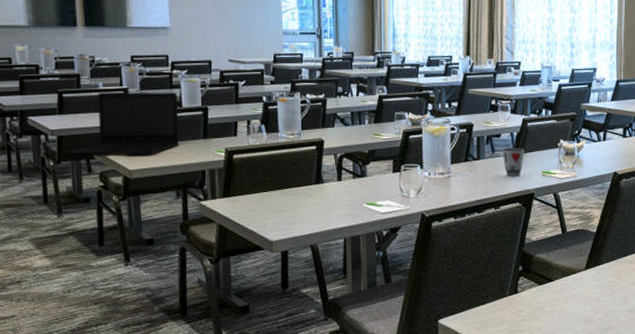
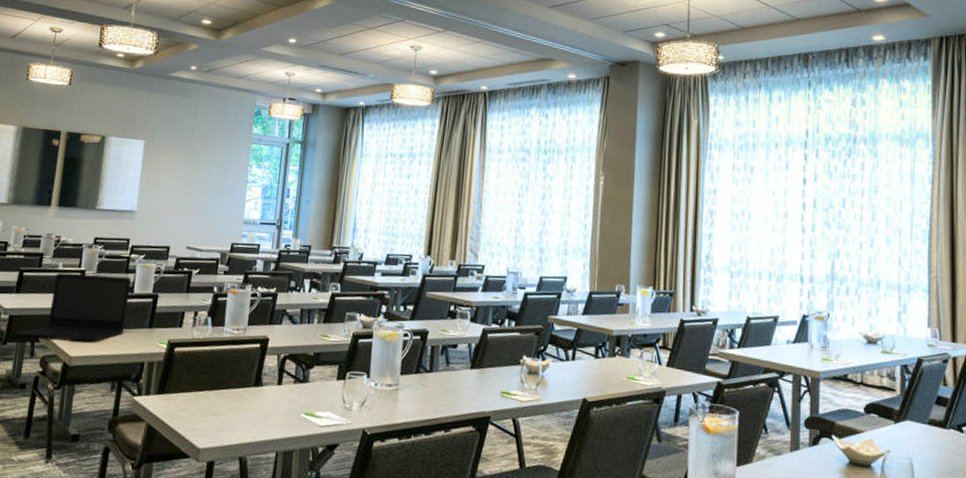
cup: present [502,147,524,176] -> none [457,360,483,395]

